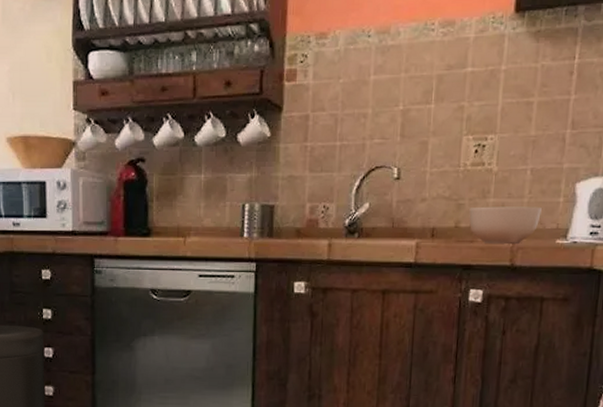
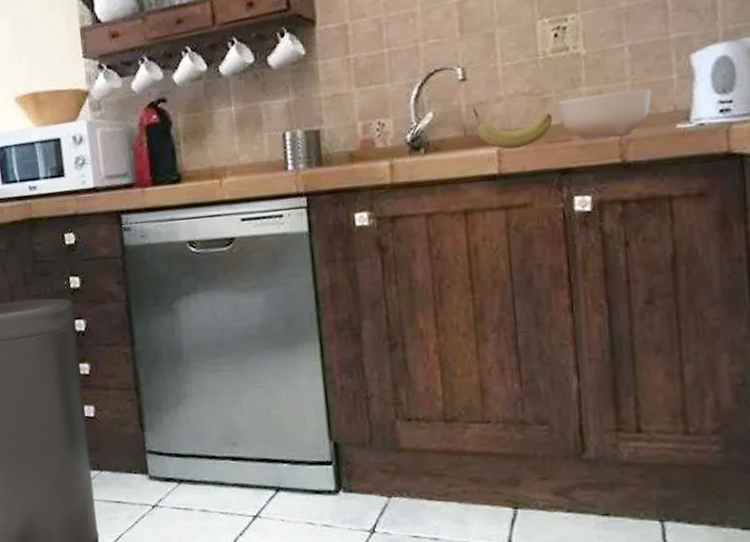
fruit: none [401,202,464,243] -> present [472,106,553,149]

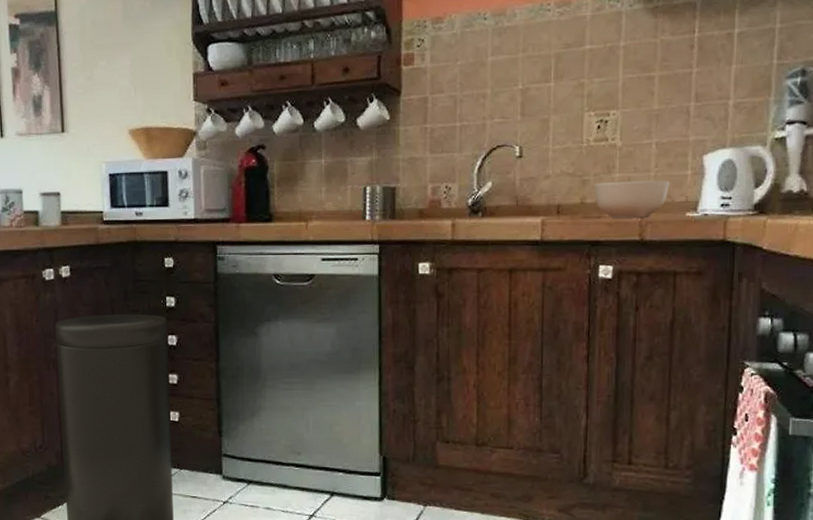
fruit: present [472,106,553,149] -> none [524,180,589,220]

